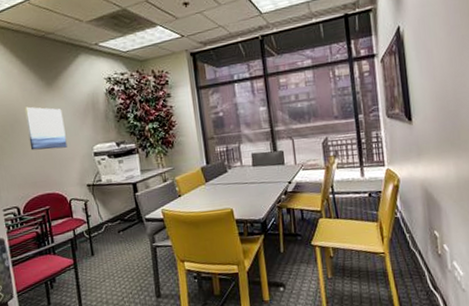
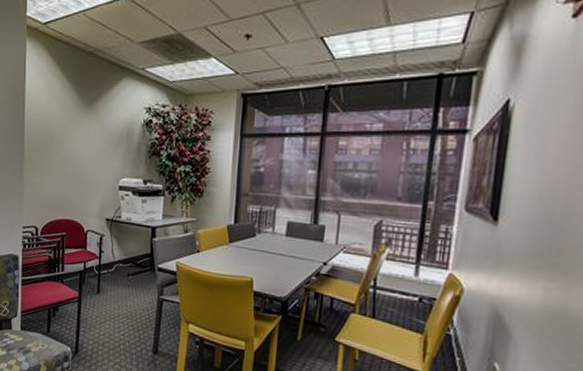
wall art: present [24,106,68,150] -> none [58,125,96,175]

